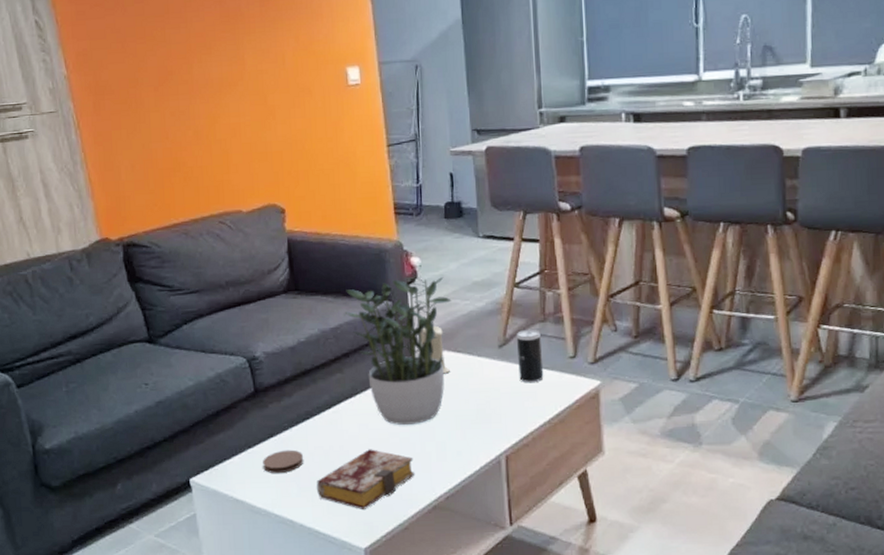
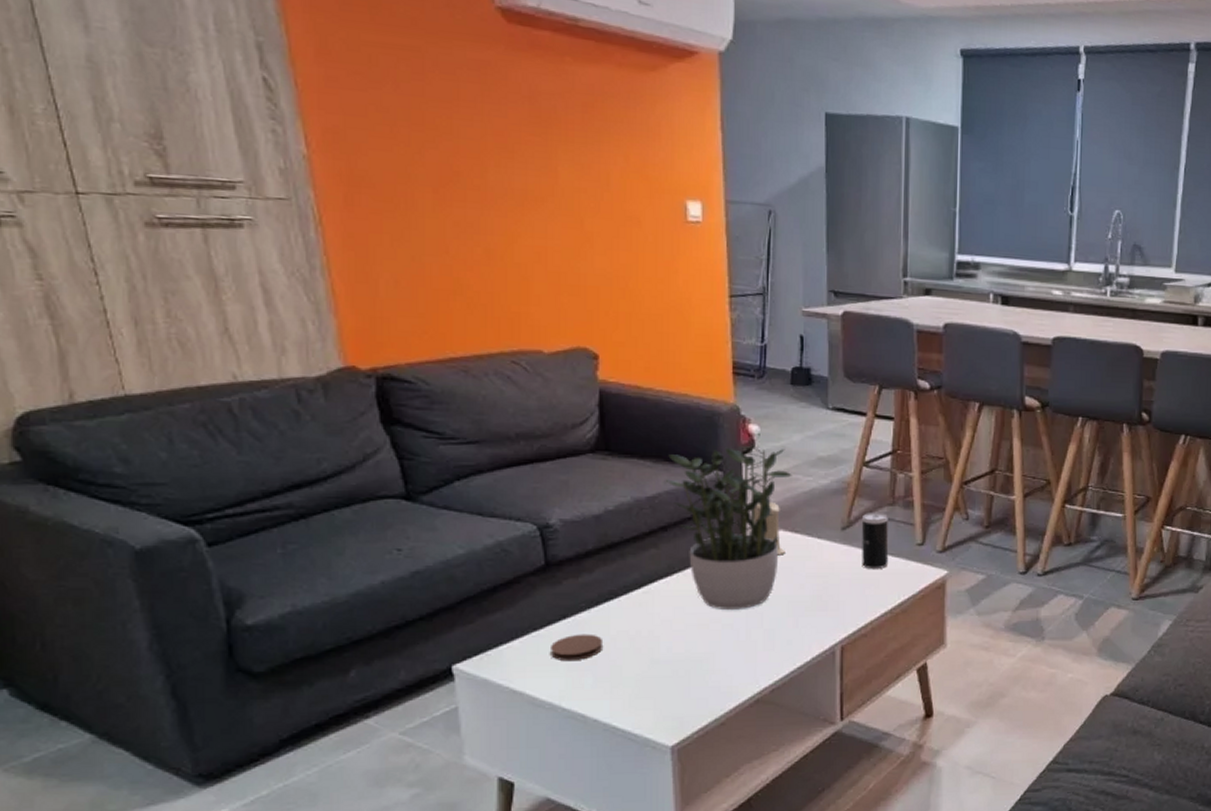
book: present [317,449,415,511] -> none [618,635,737,704]

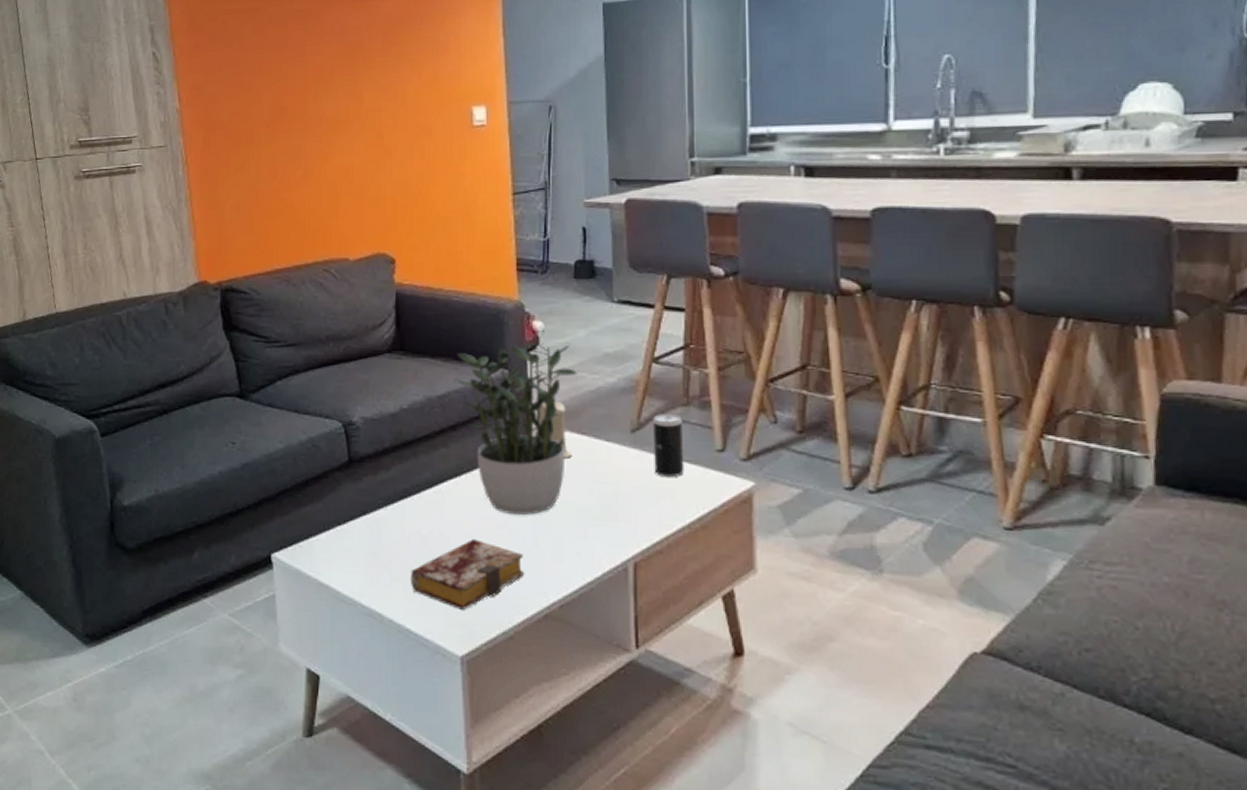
coaster: present [551,634,604,662] -> none [352,531,399,558]
book: none [618,635,737,704] -> present [411,539,525,611]

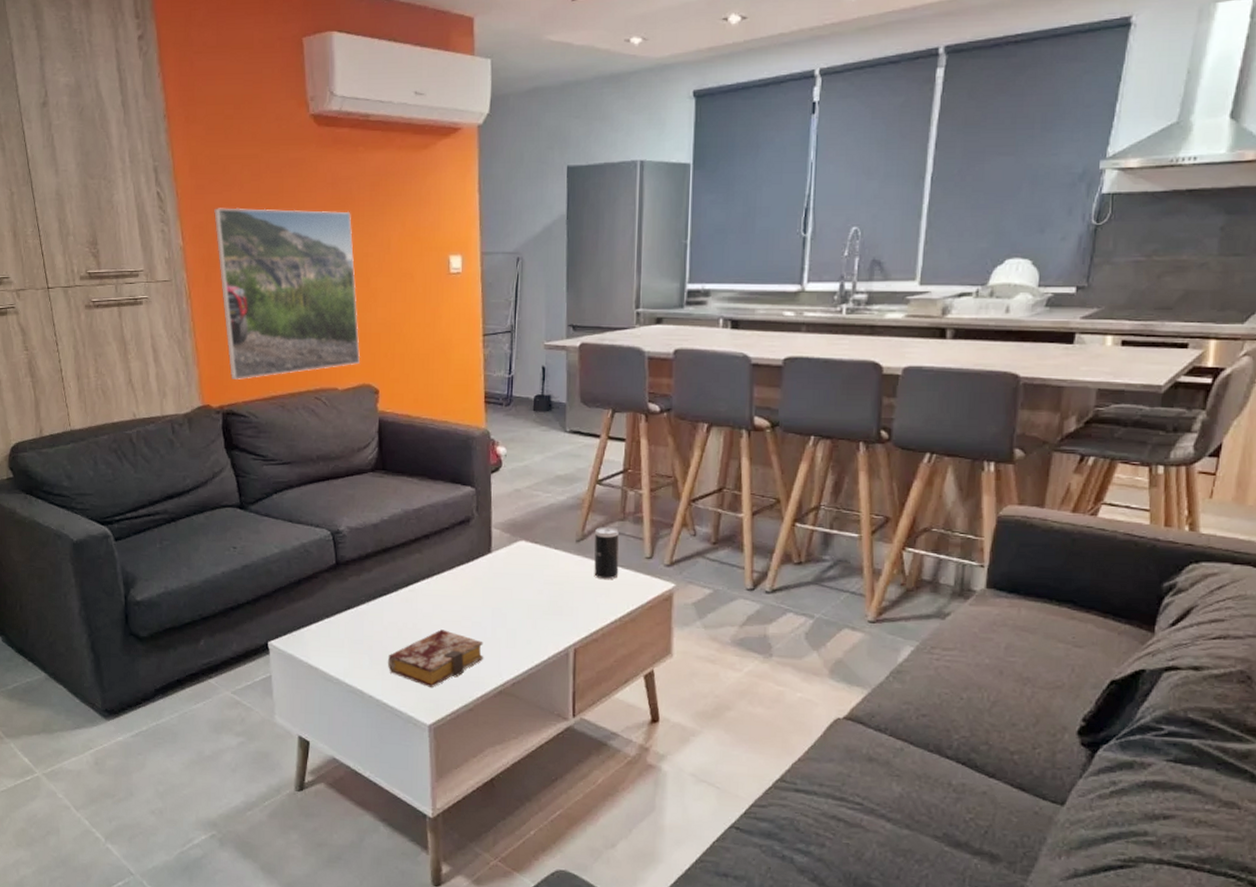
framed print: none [213,63,375,252] -> present [214,207,361,379]
potted plant: present [455,339,578,515] -> none [429,462,534,610]
candle: present [540,401,572,459] -> none [500,515,526,563]

